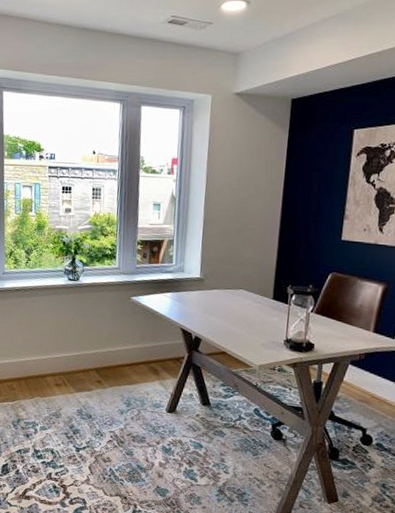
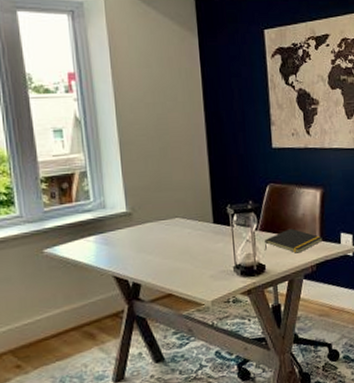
notepad: none [316,316,377,340] -> present [264,228,323,253]

